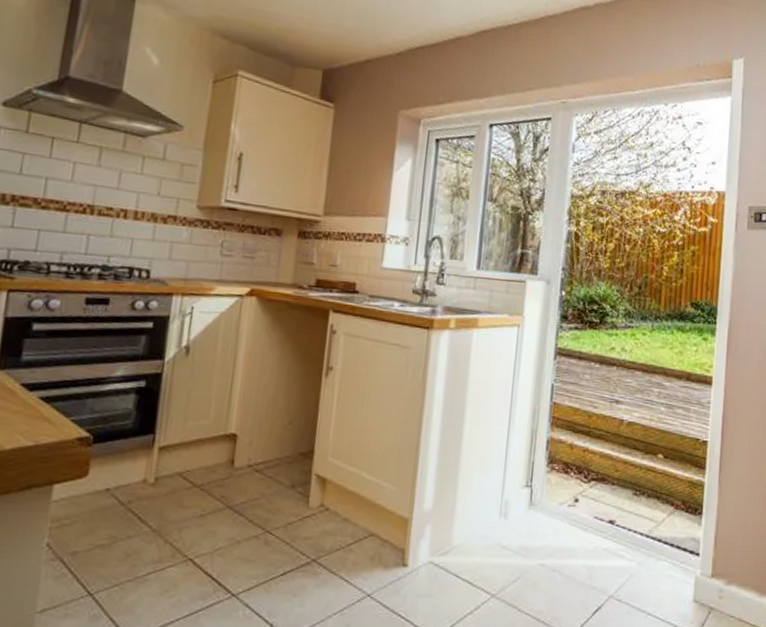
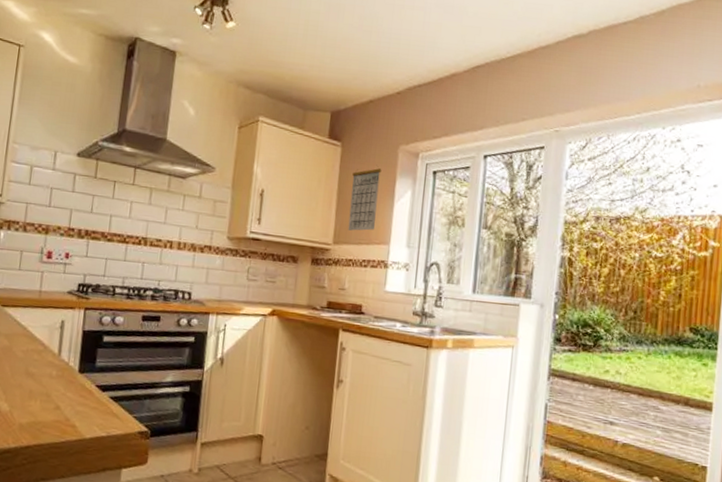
calendar: none [340,130,380,202] -> present [348,165,382,231]

